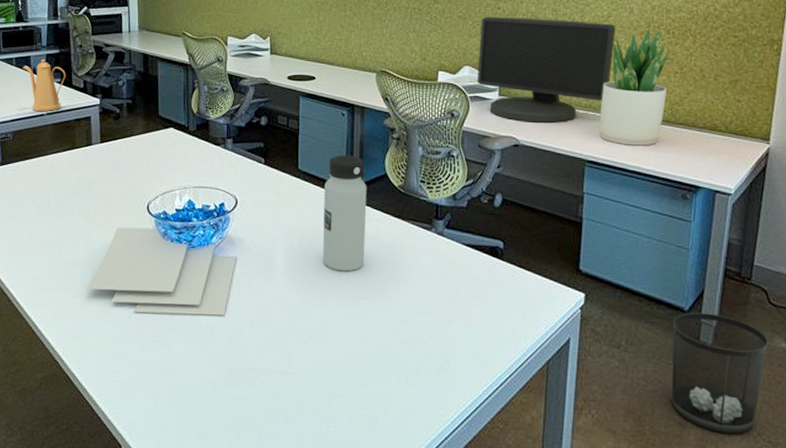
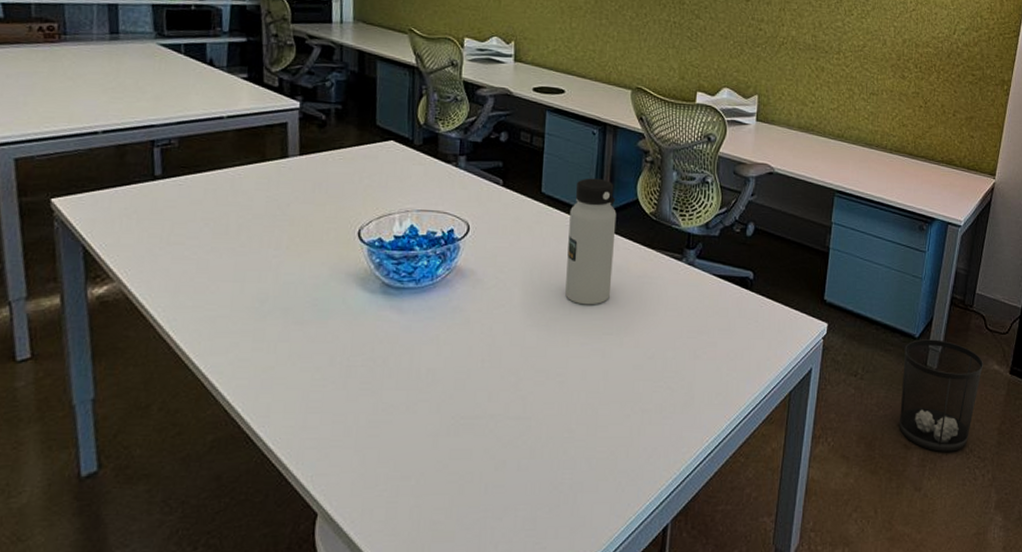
coffee pot: present [22,59,66,112] -> none [194,48,256,114]
papers: present [87,227,237,316] -> none [276,256,467,358]
monitor: present [477,16,616,123] -> none [735,37,870,152]
planter: present [599,28,671,146] -> none [849,61,917,178]

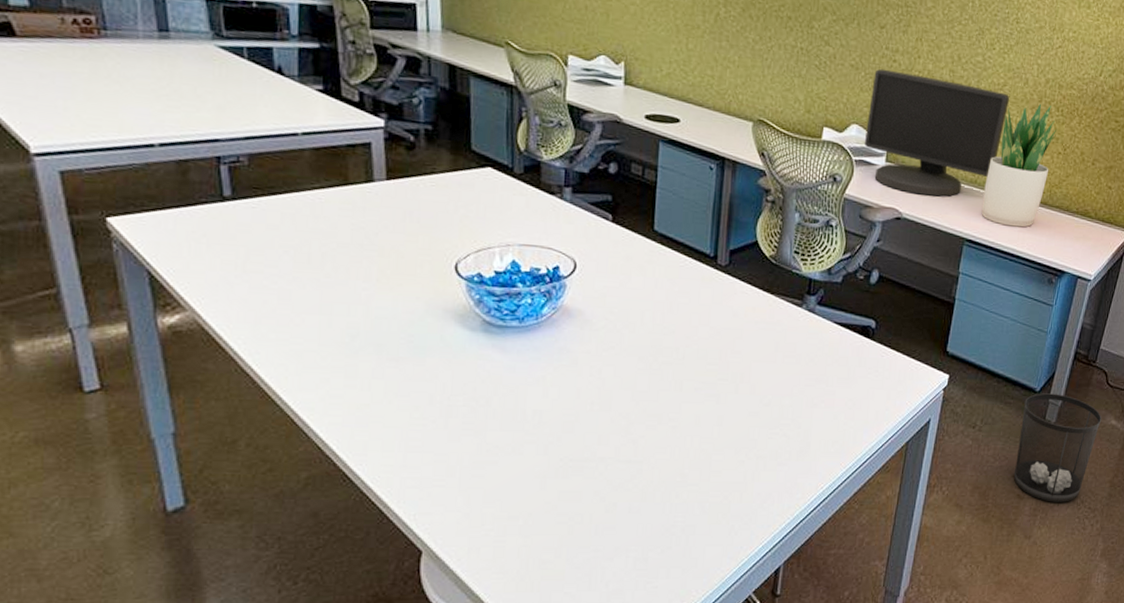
water bottle: present [565,178,617,305] -> none [679,216,734,350]
monitor: none [735,37,870,152] -> present [864,68,1010,197]
planter: none [849,61,917,178] -> present [981,103,1058,228]

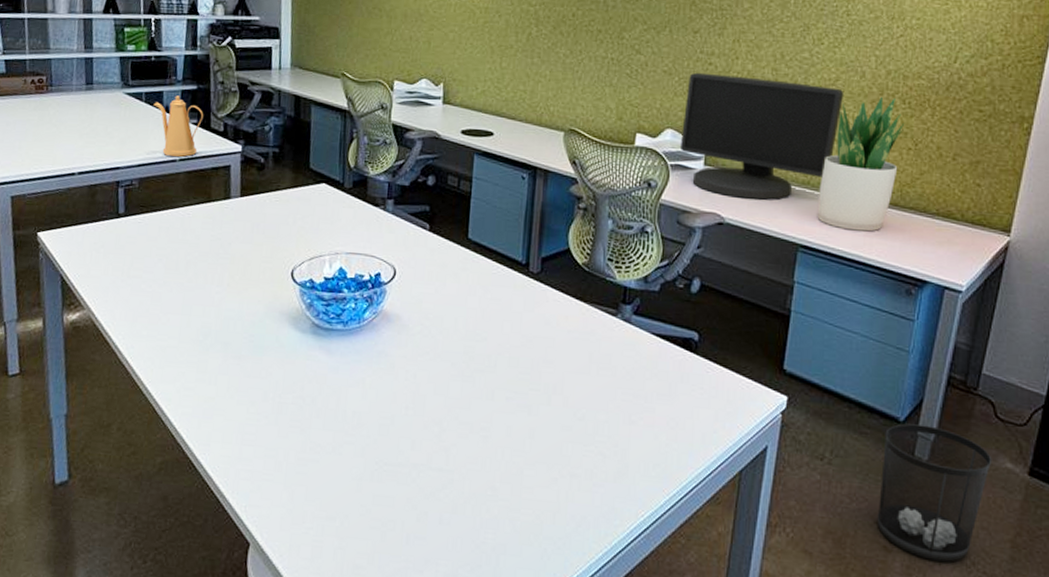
coffee pot: none [260,54,332,130] -> present [153,95,204,157]

